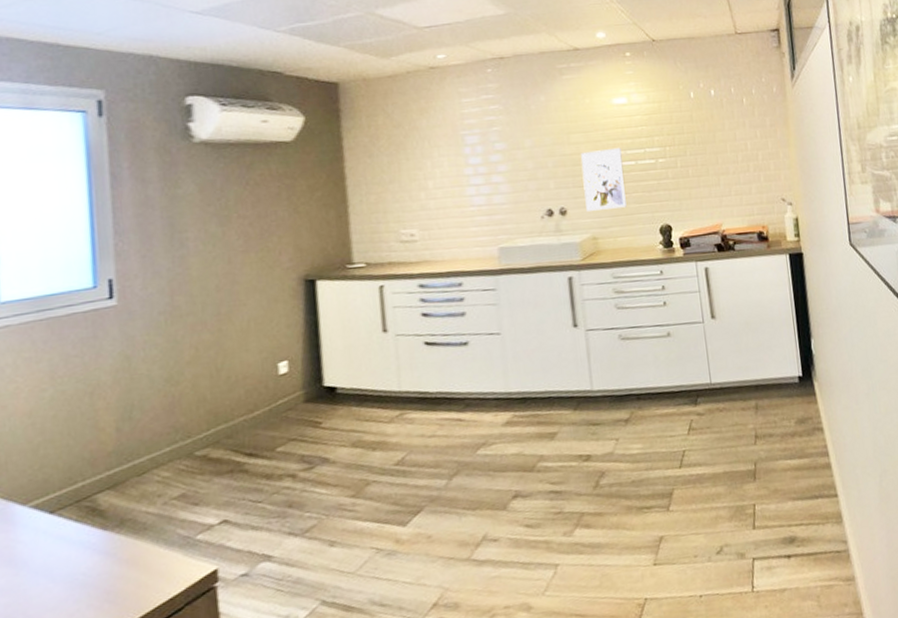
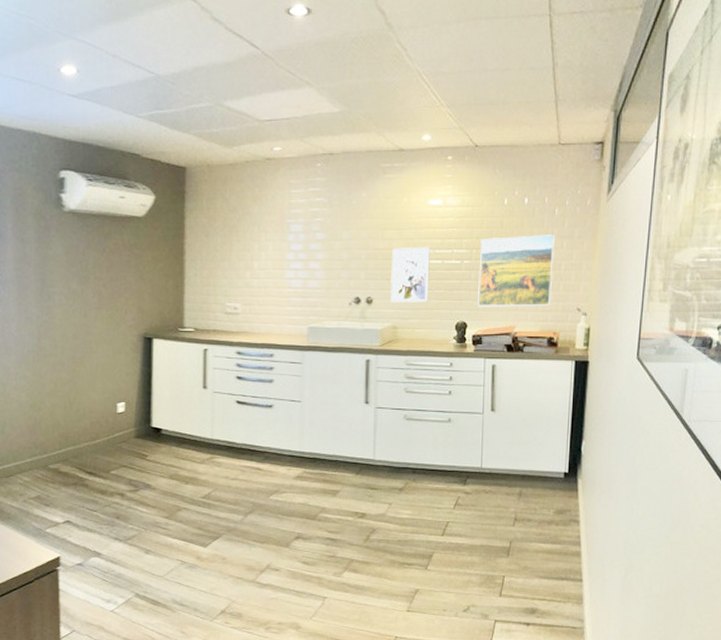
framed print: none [672,125,755,207] -> present [478,235,555,307]

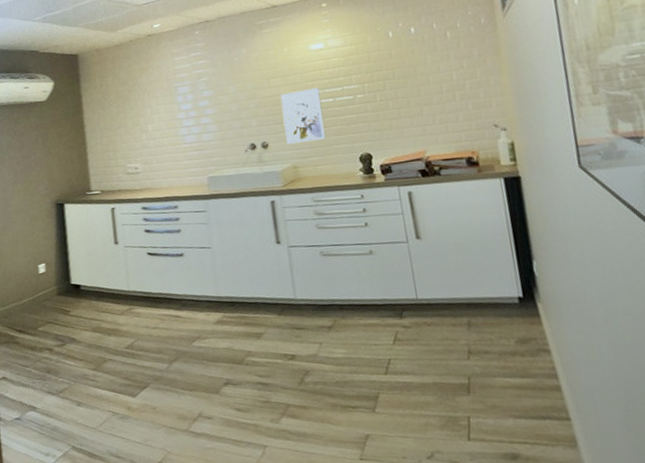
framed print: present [478,235,555,307] -> none [371,57,462,137]

